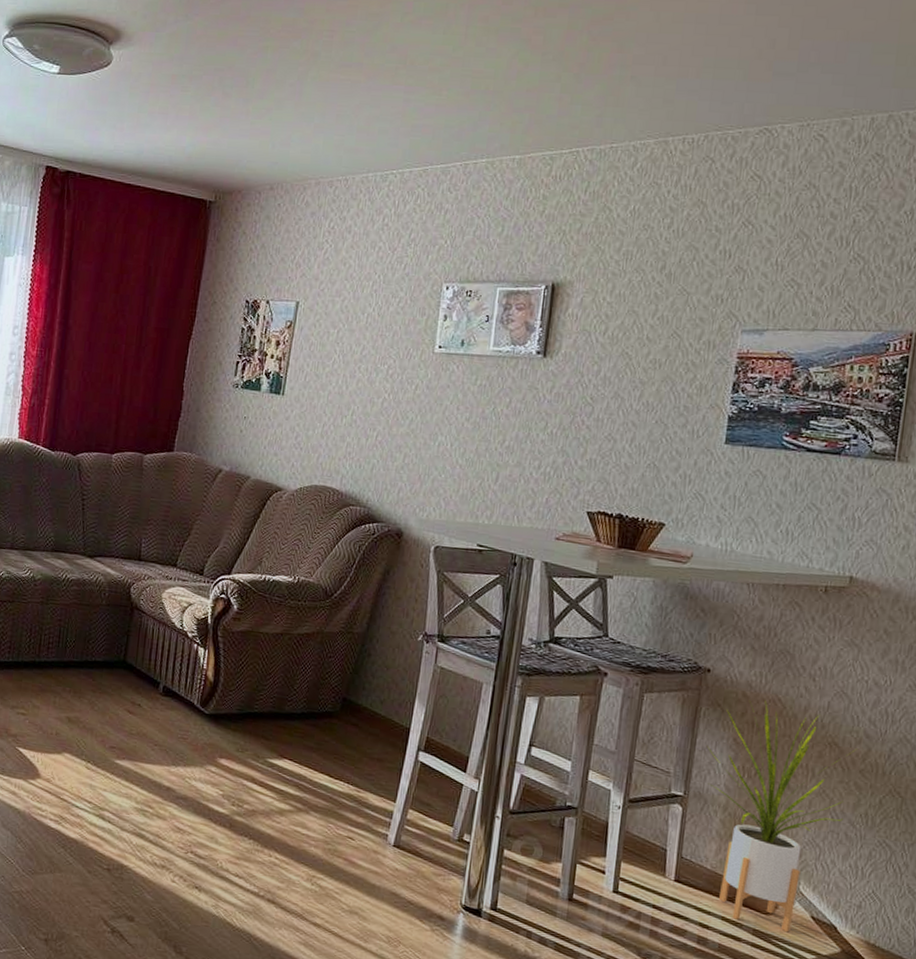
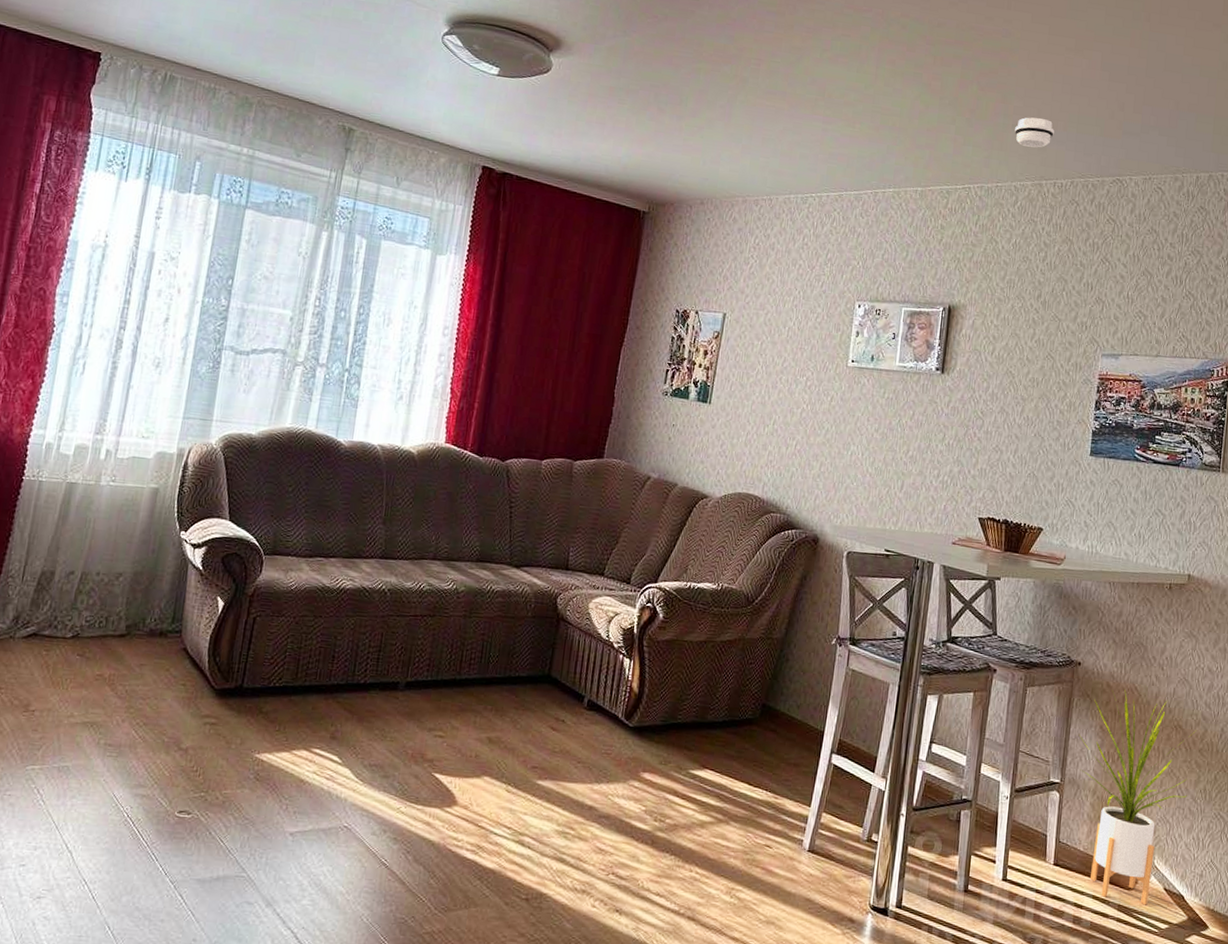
smoke detector: none [634,66,684,100] -> present [1015,117,1054,148]

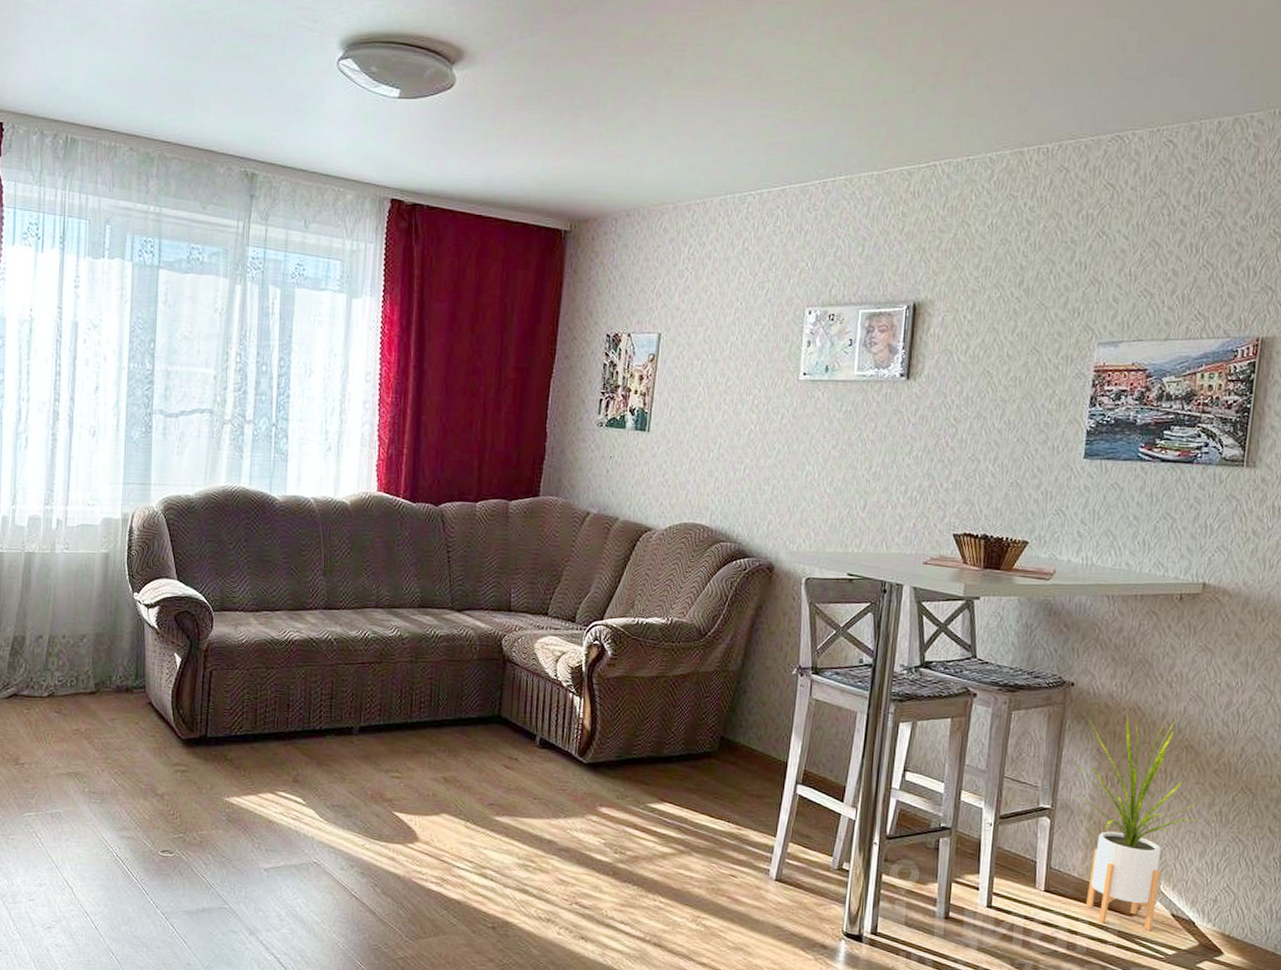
smoke detector: present [1015,117,1054,148] -> none [989,73,1038,109]

